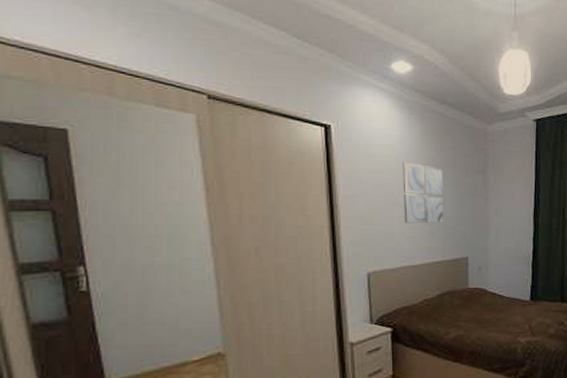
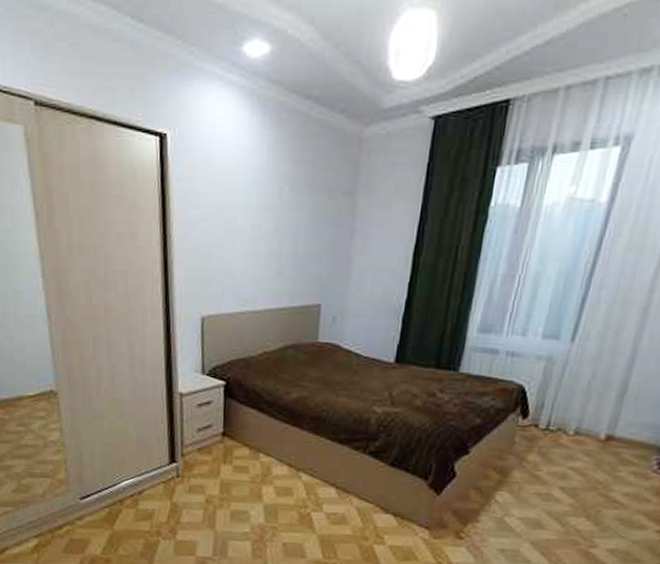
wall art: present [402,161,444,224] -> none [247,180,299,261]

